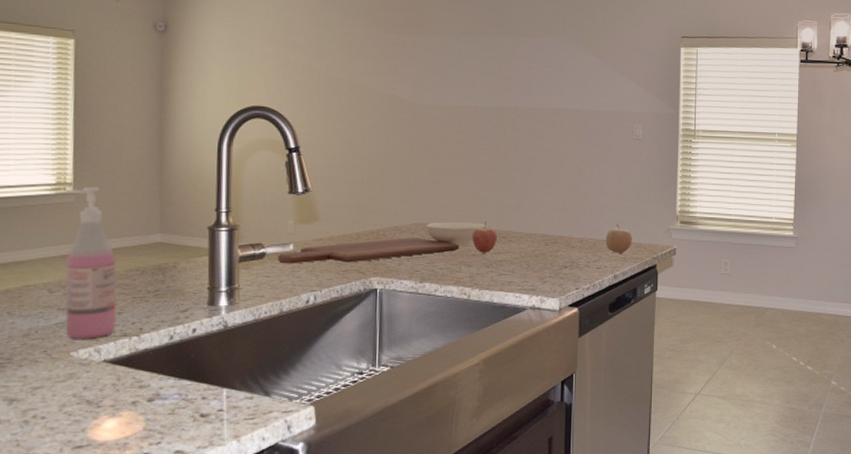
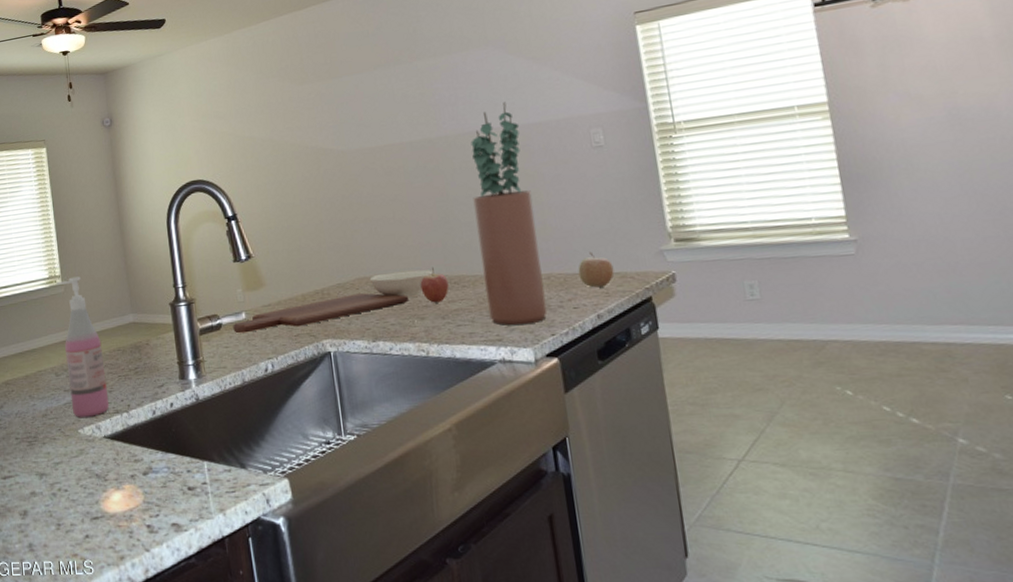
vase: none [528,88,579,279] -> present [471,102,548,326]

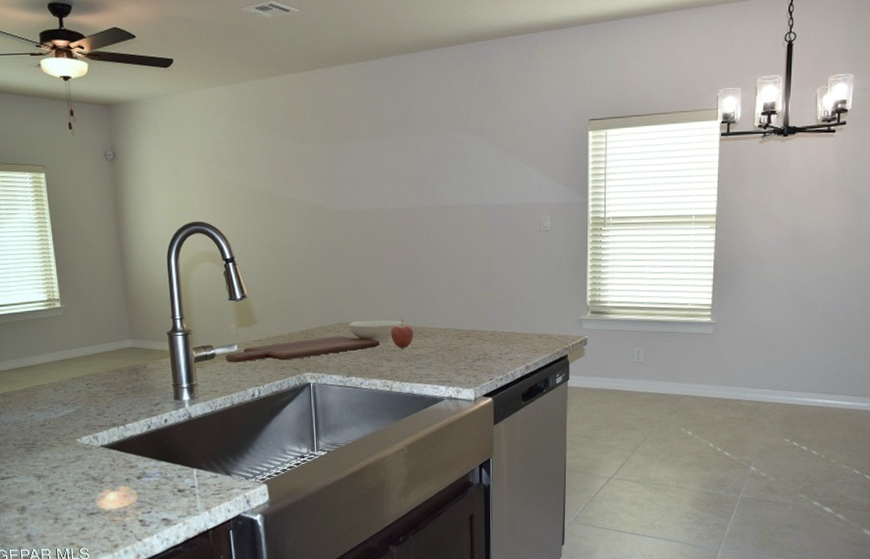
soap dispenser: present [56,276,110,417] -> none [55,301,107,428]
vase: present [471,102,548,326] -> none [441,183,489,371]
fruit: present [578,251,615,288] -> none [516,316,543,345]

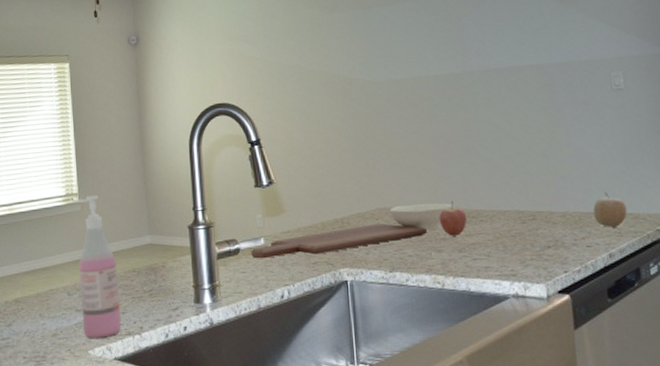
soap dispenser: none [55,301,107,428] -> present [73,195,122,338]
fruit: none [516,316,543,345] -> present [593,191,628,227]

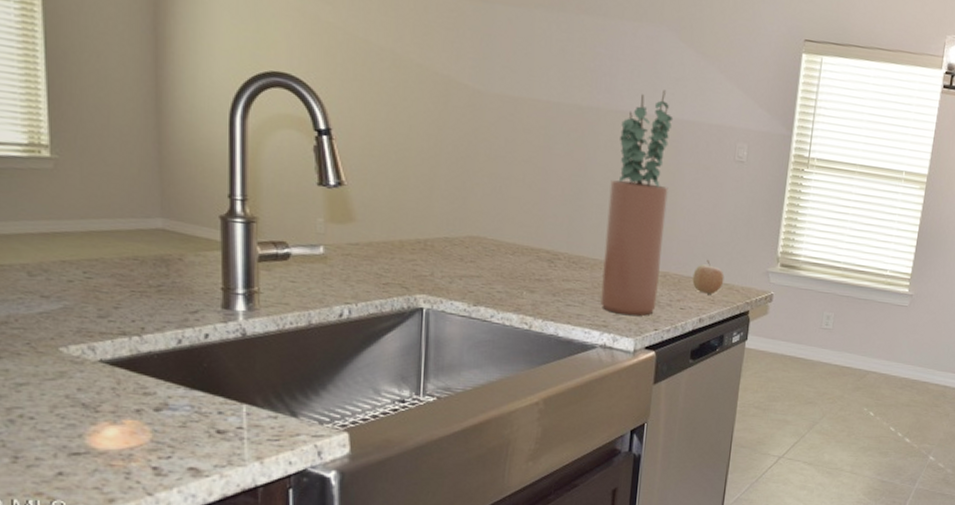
soap dispenser: present [73,195,122,338] -> none [40,151,113,334]
cutting board: present [251,223,427,259] -> none [305,250,521,275]
bowl: present [389,202,453,231] -> none [482,237,555,269]
fruit: present [439,200,467,236] -> none [537,241,567,279]
vase: none [494,41,562,261] -> present [600,90,674,316]

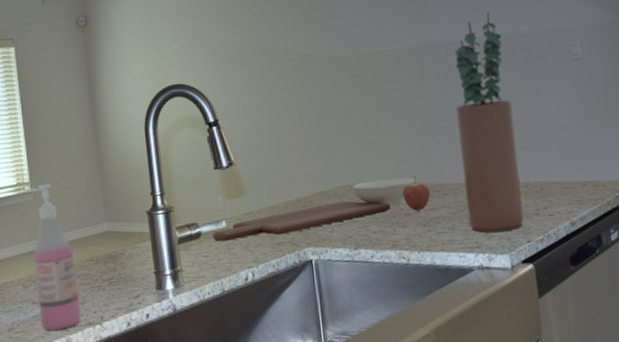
soap dispenser: none [40,151,113,334] -> present [24,183,82,331]
cutting board: none [305,250,521,275] -> present [213,201,390,243]
bowl: none [482,237,555,269] -> present [352,177,416,206]
fruit: none [537,241,567,279] -> present [402,175,431,211]
fruit: present [692,259,725,294] -> none [554,160,588,196]

